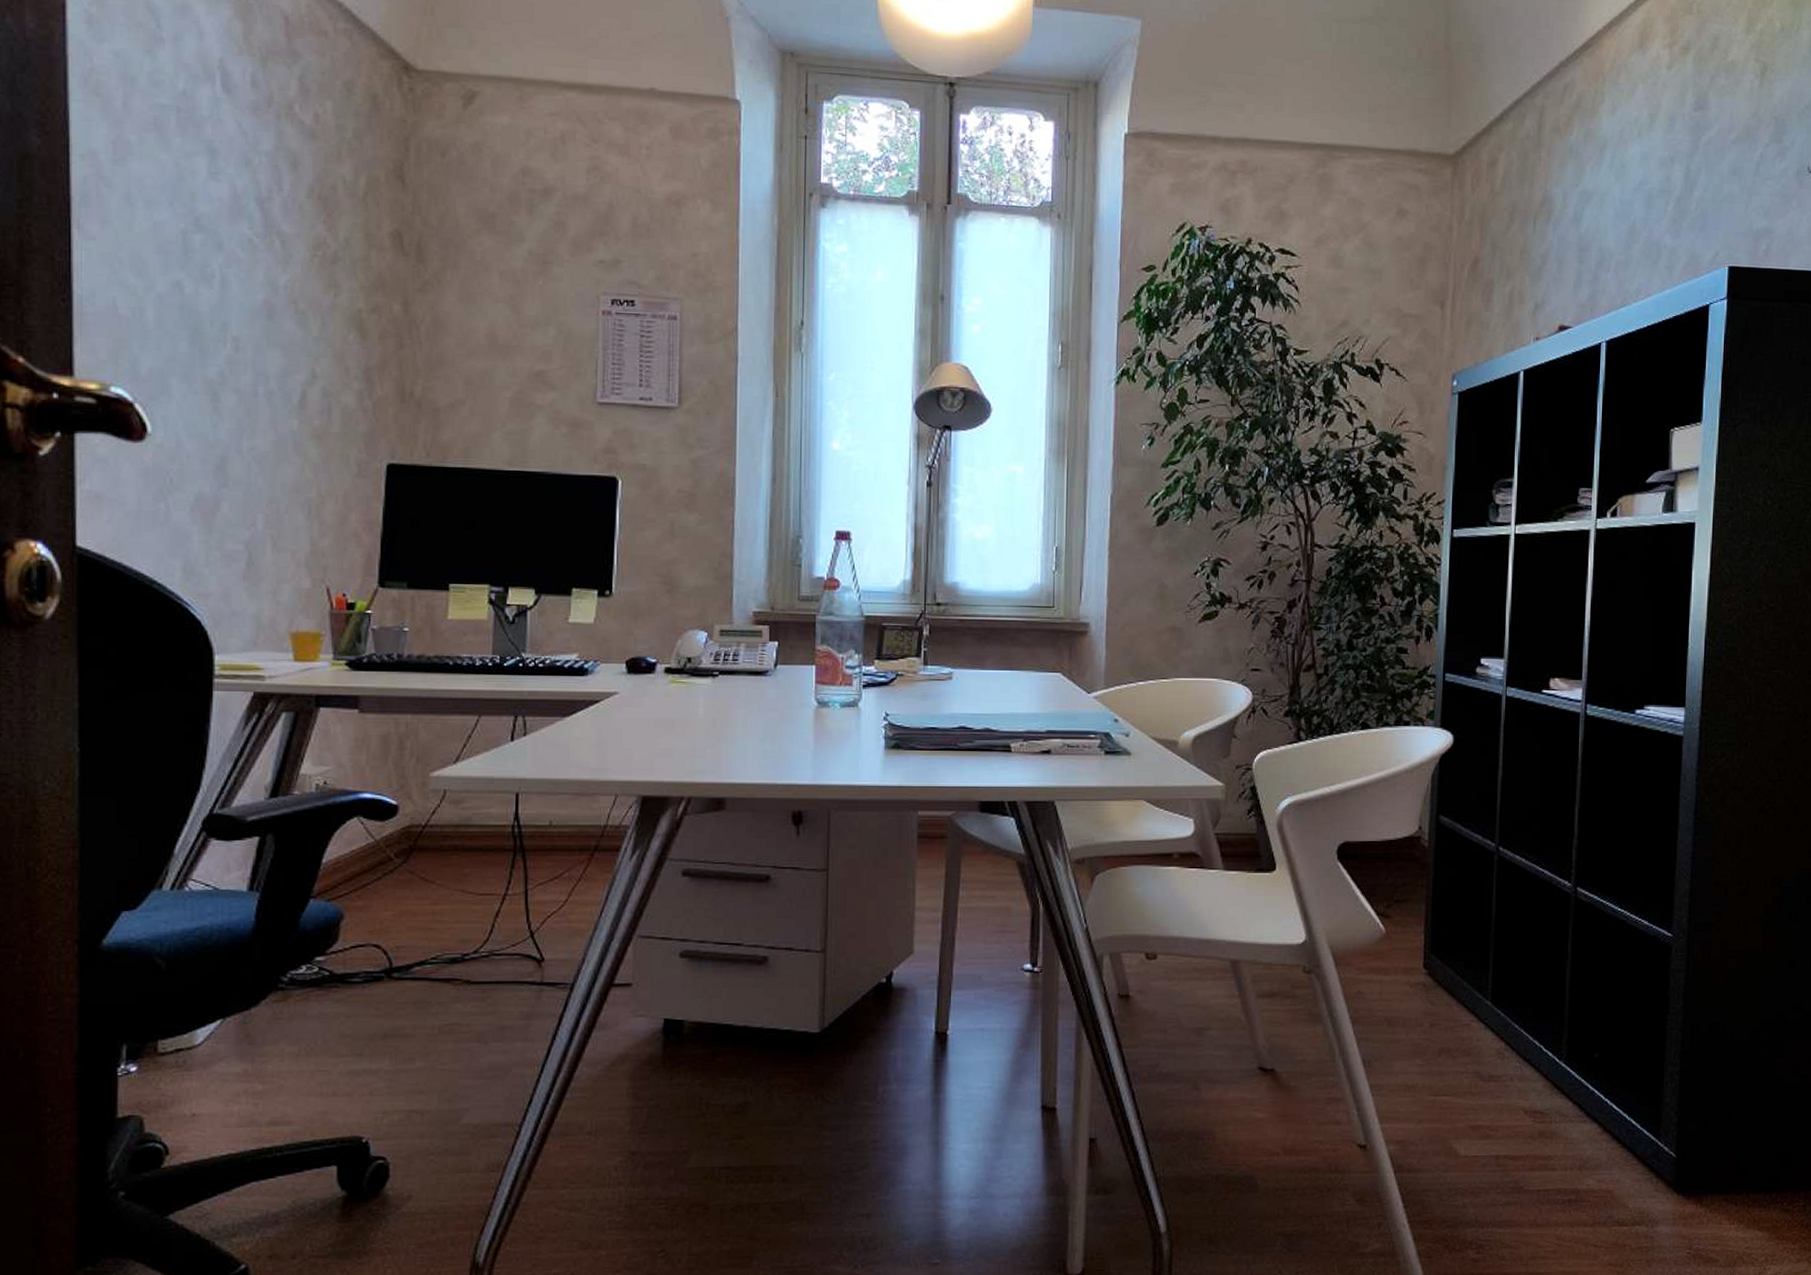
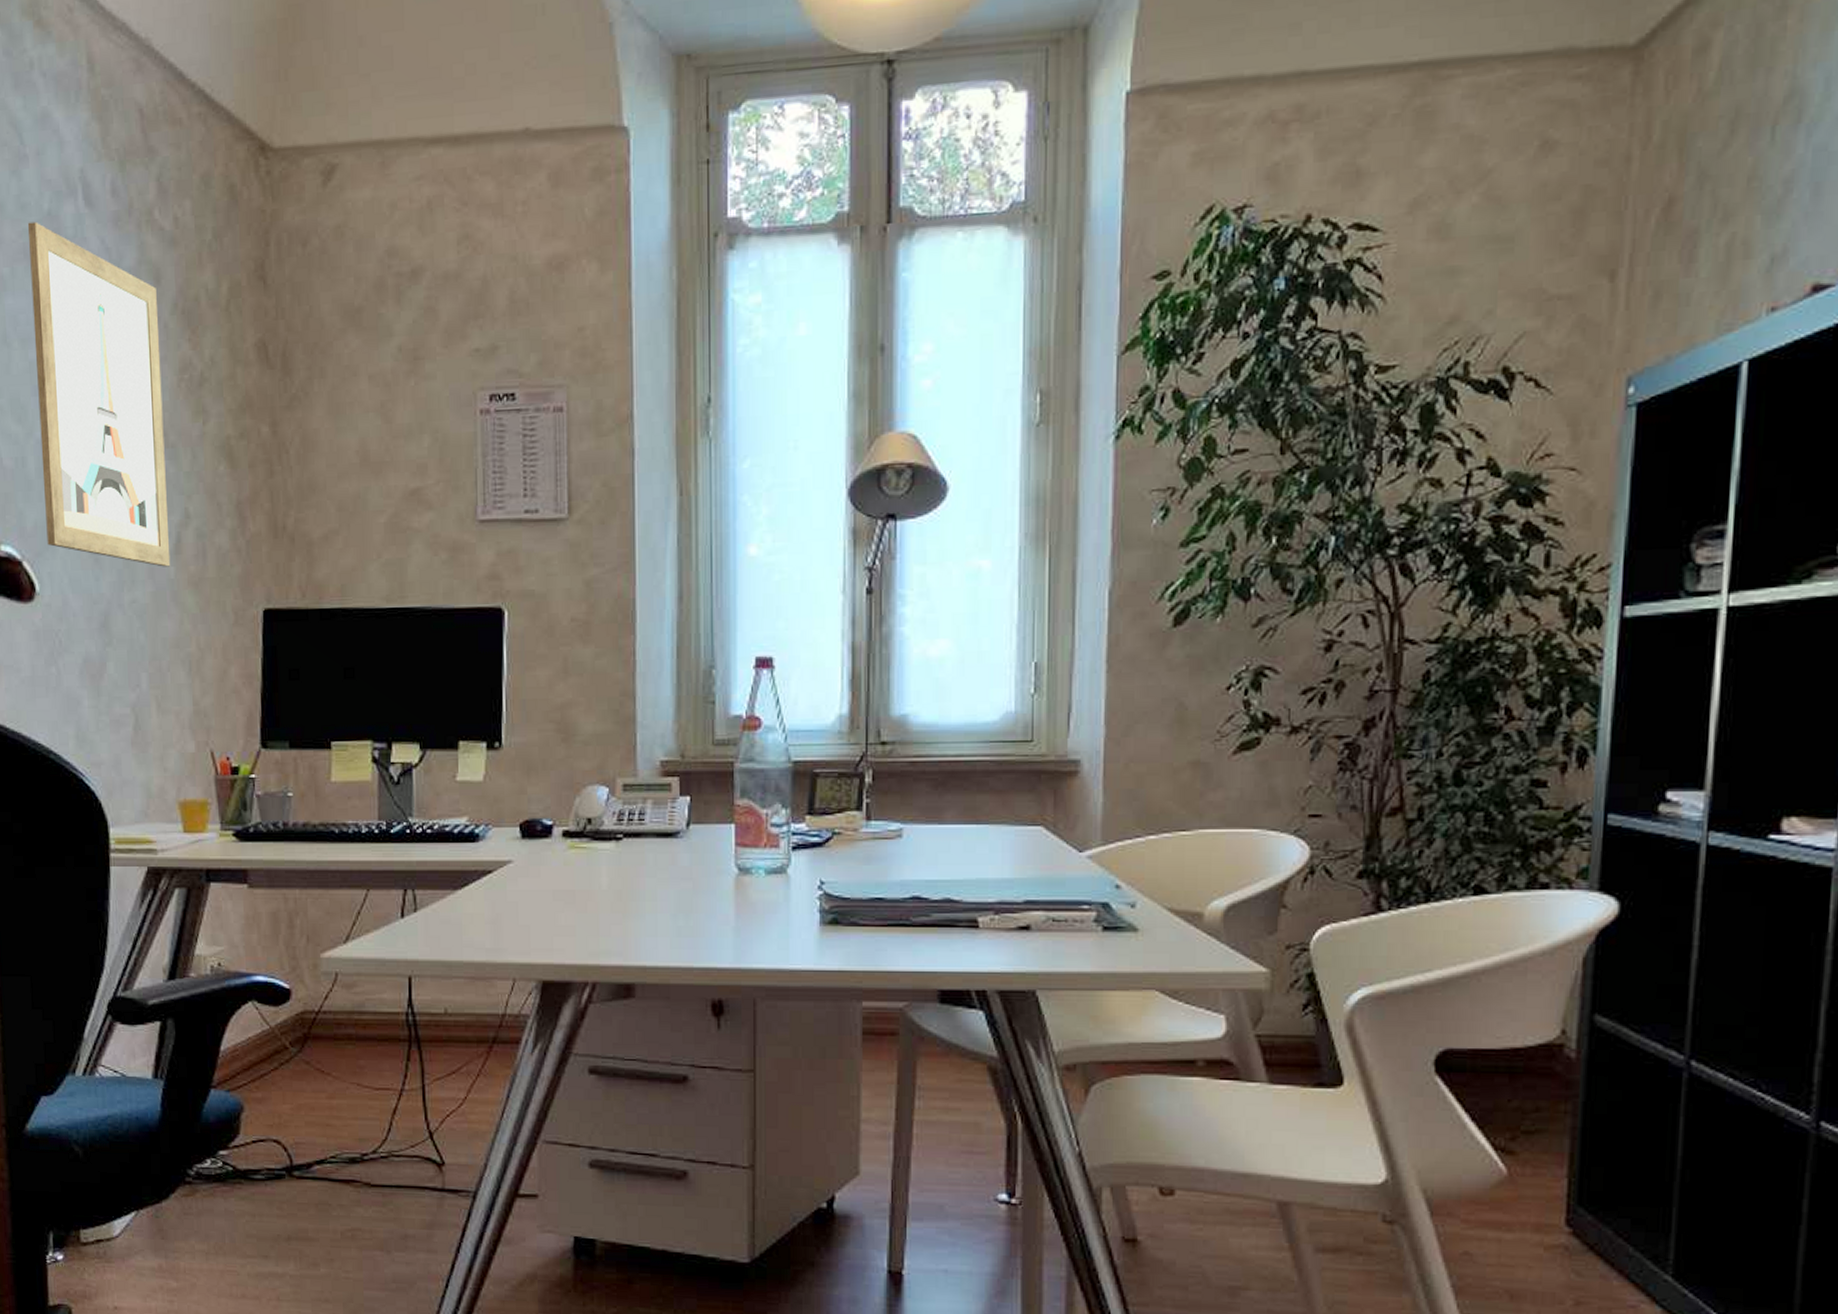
wall art: none [159,98,294,420] -> present [27,221,171,567]

